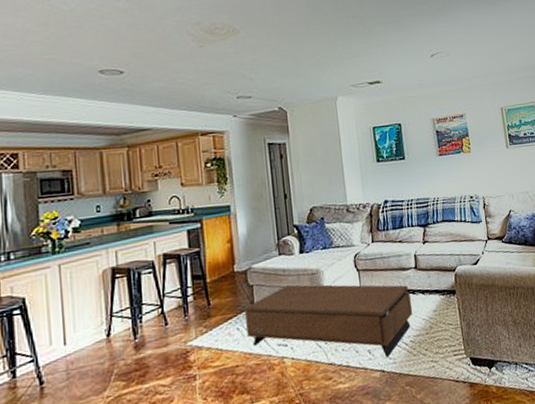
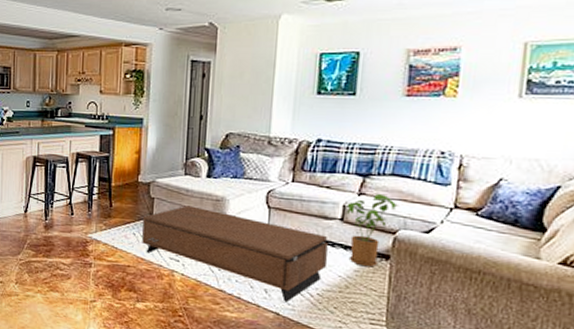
house plant: none [416,238,453,306] -> present [346,193,399,267]

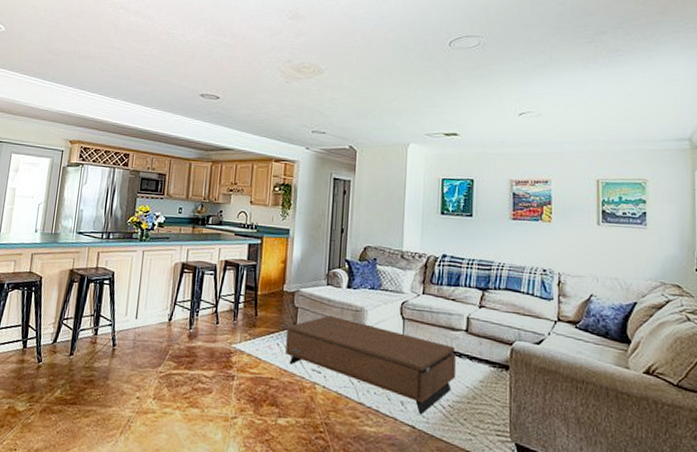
house plant: present [346,193,399,267] -> none [470,306,514,378]

